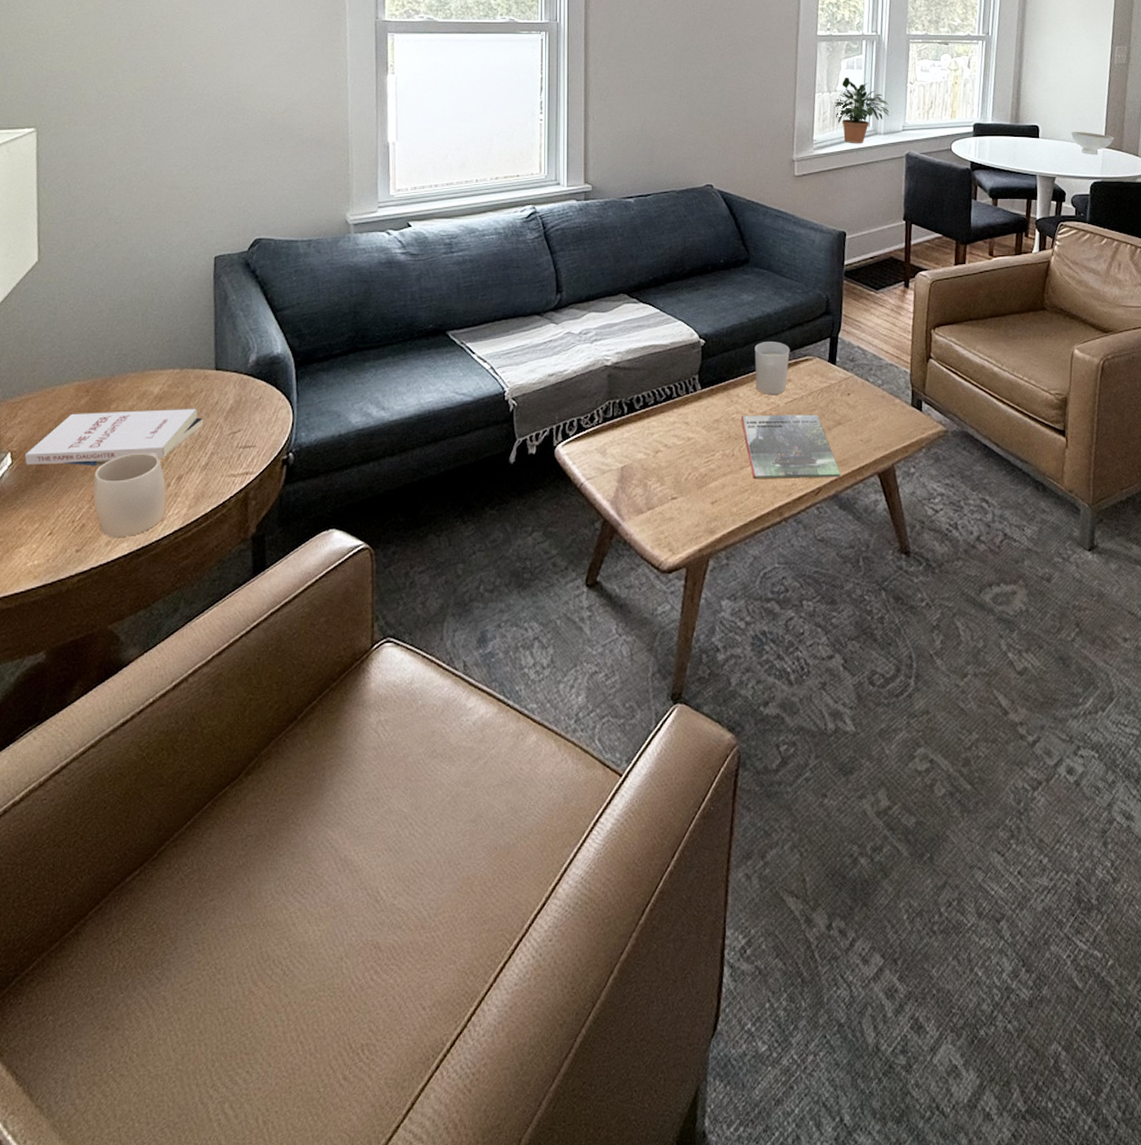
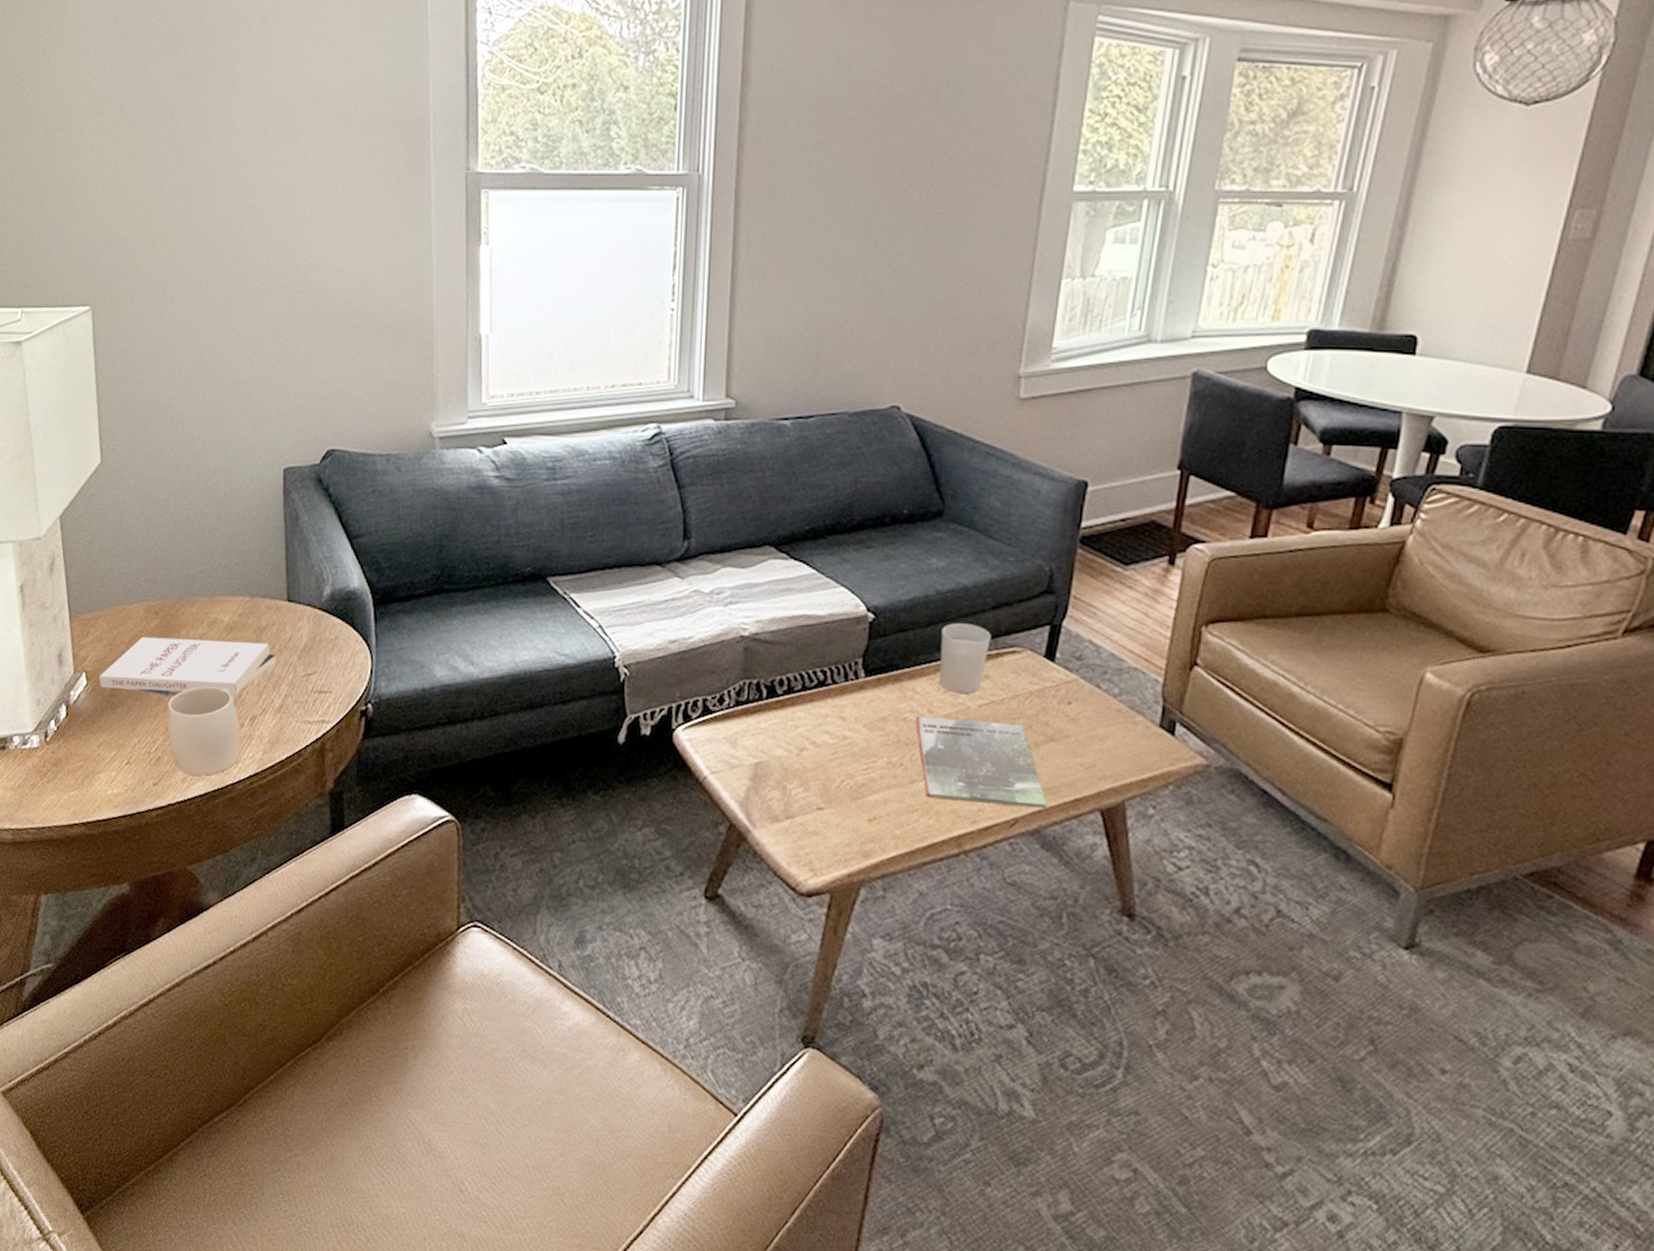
potted plant: present [832,77,890,144] -> none [1086,255,1175,356]
bowl: present [1071,131,1115,155] -> none [1472,345,1548,385]

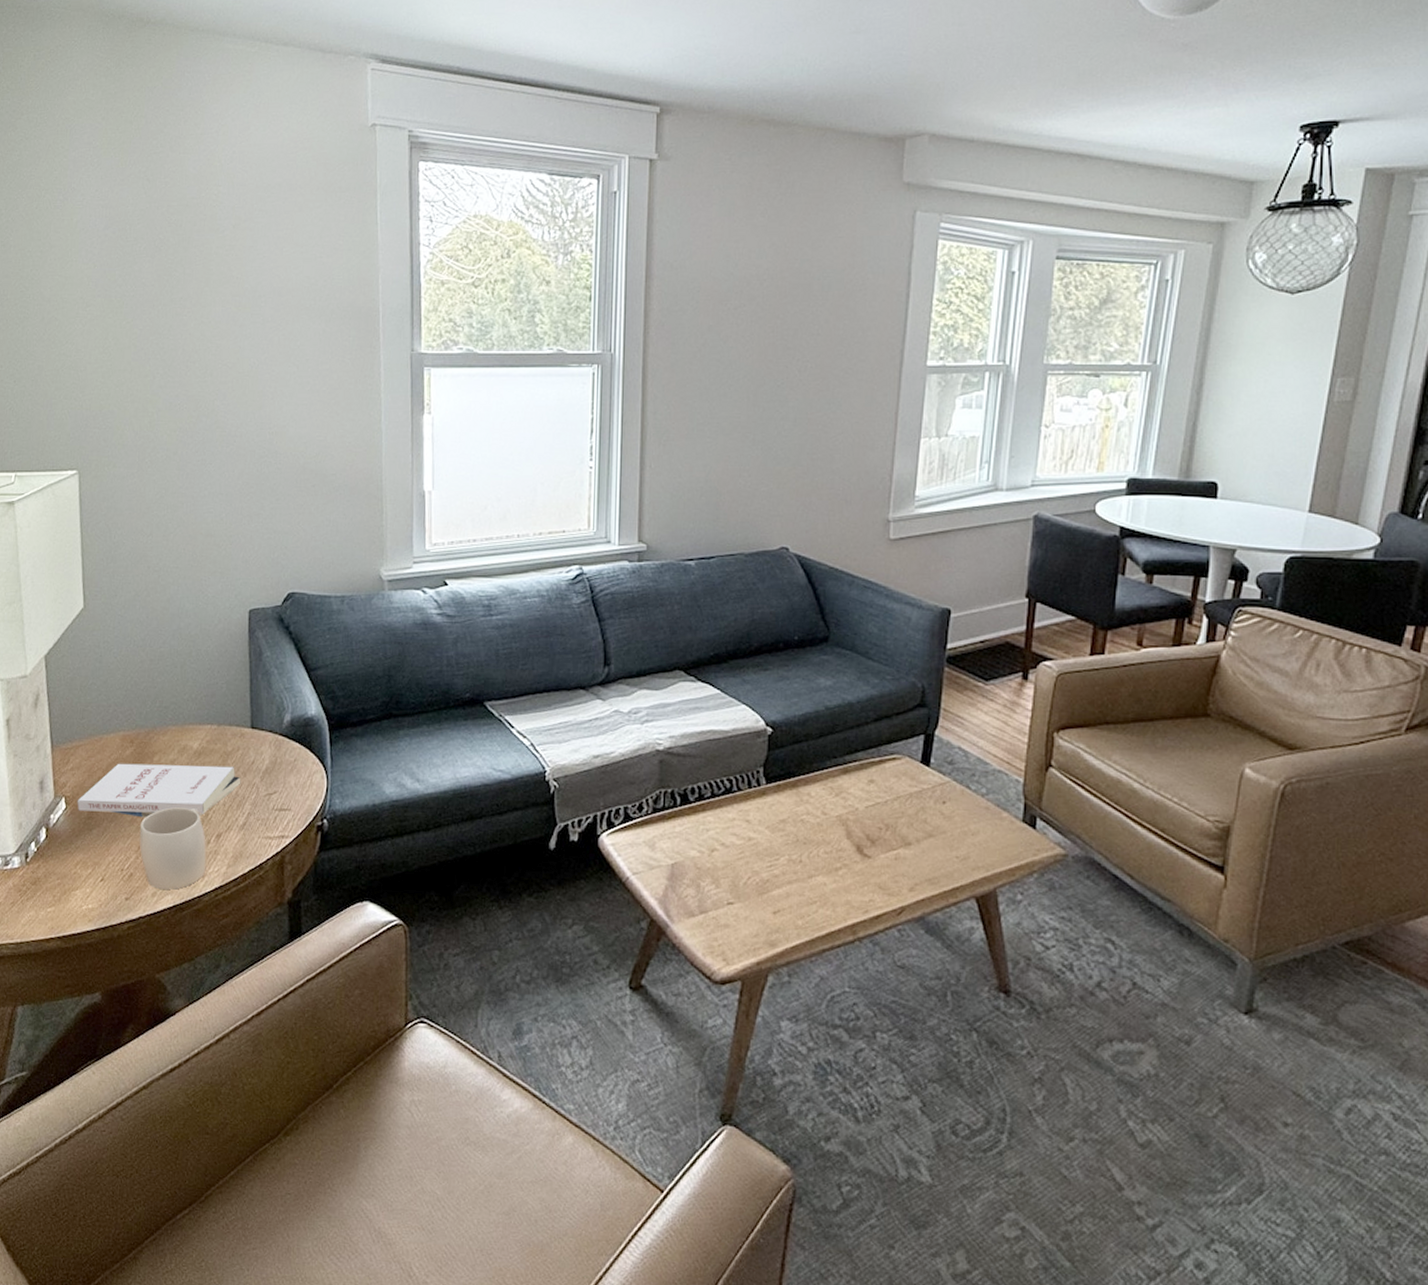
magazine: present [916,715,1048,808] -> none [812,817,930,897]
candle holder: present [939,623,991,694] -> none [830,734,874,797]

